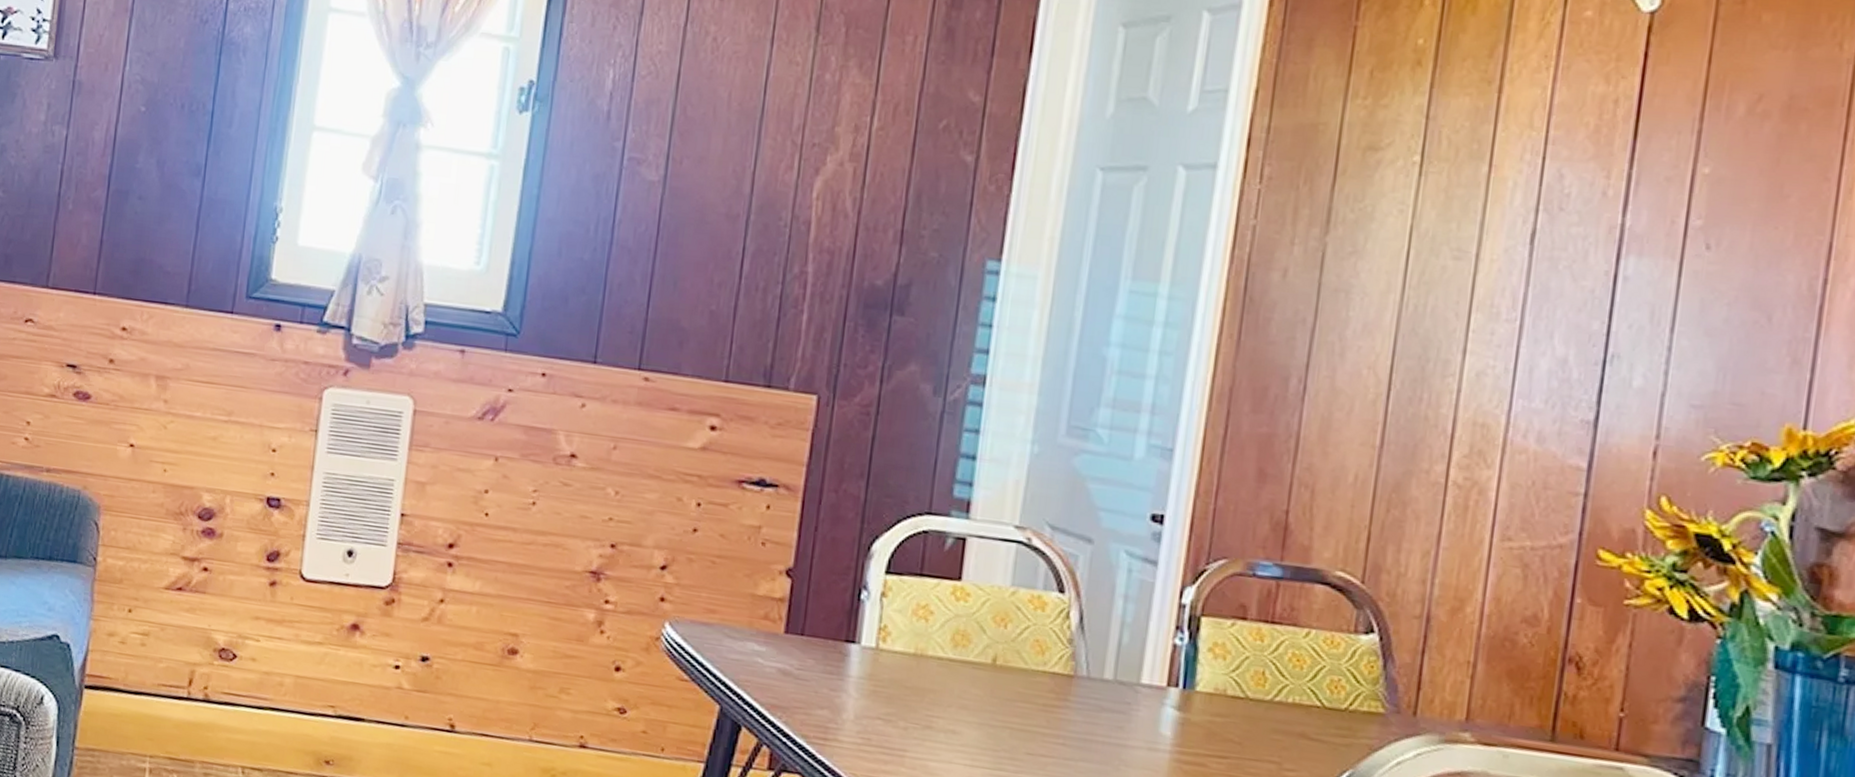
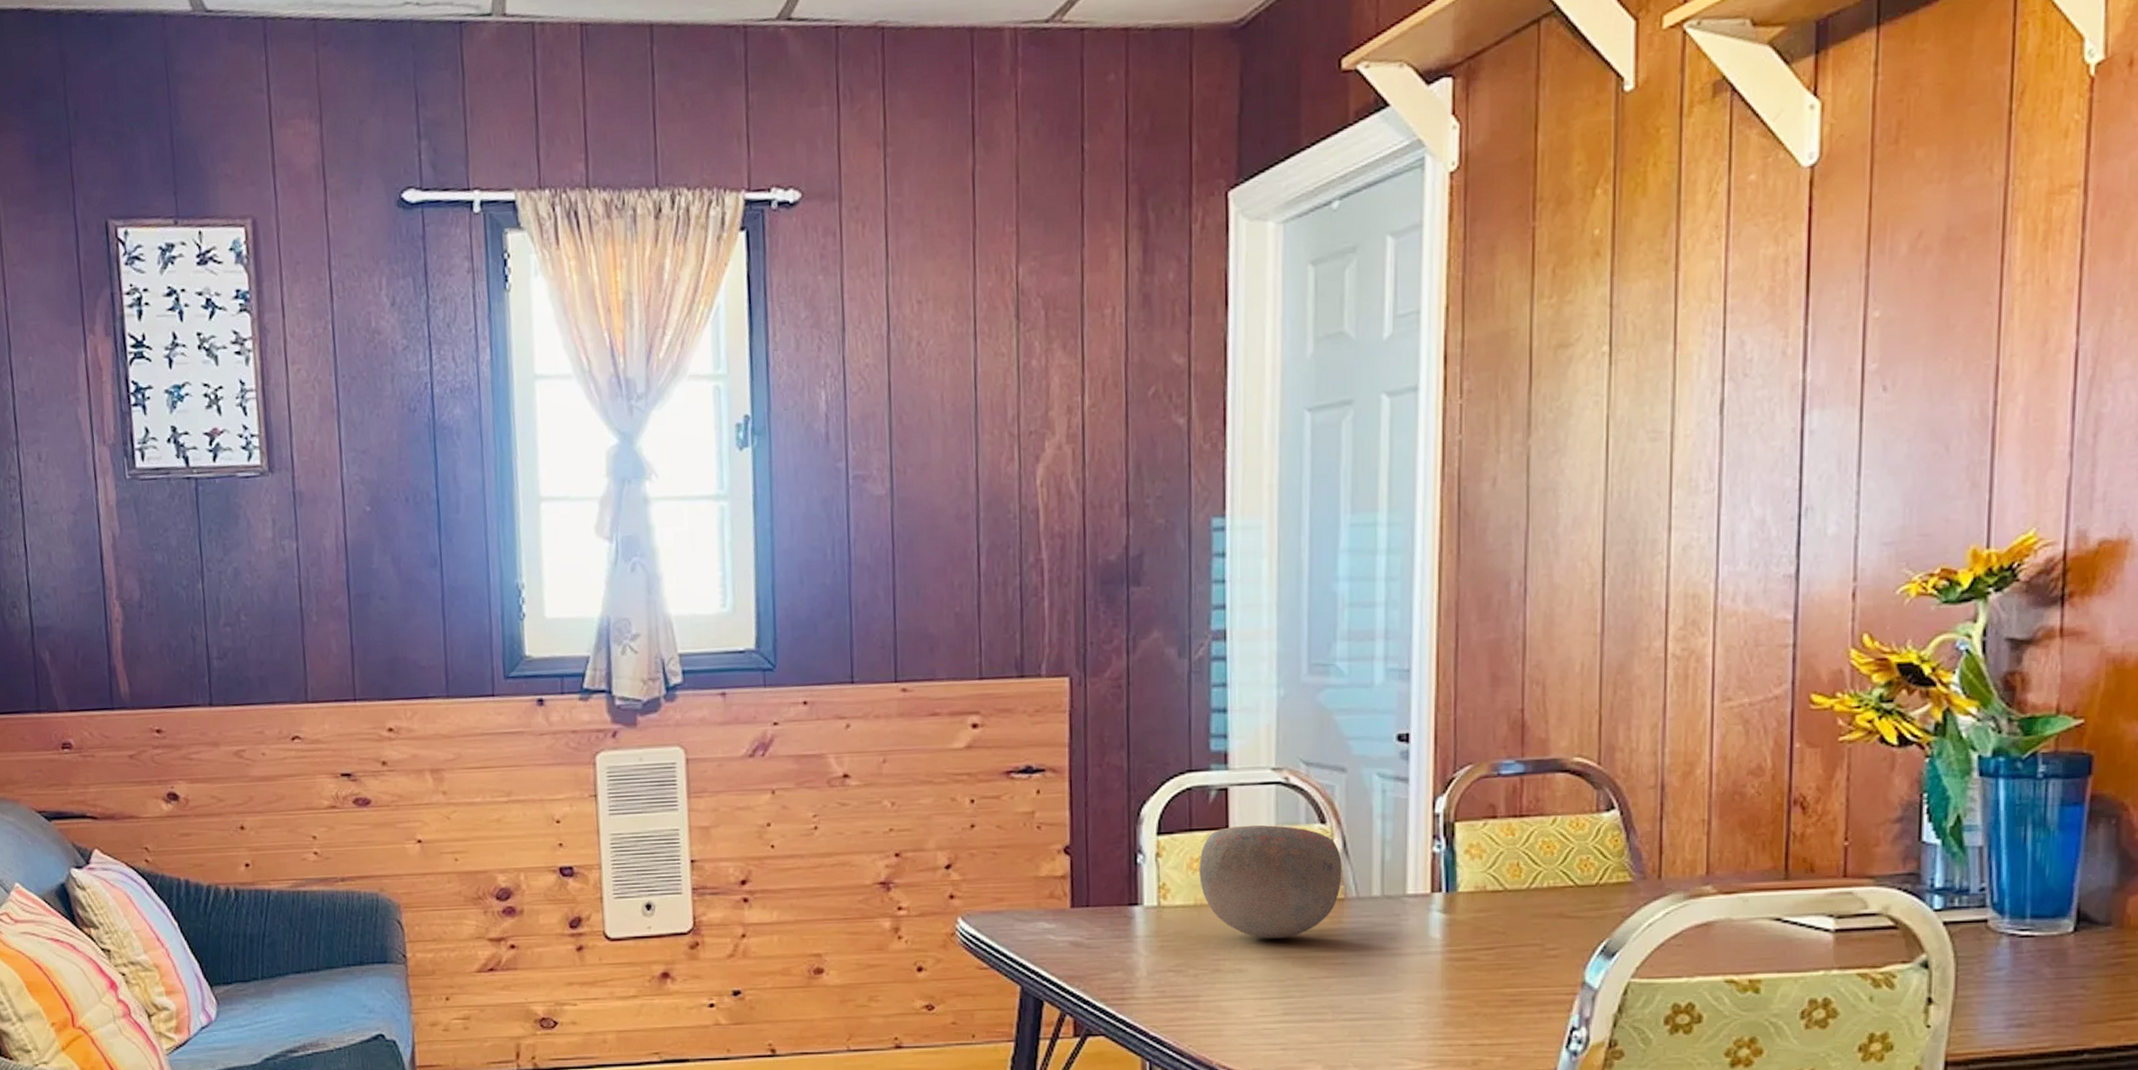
bowl: none [923,579,1077,707] -> present [1199,825,1342,939]

